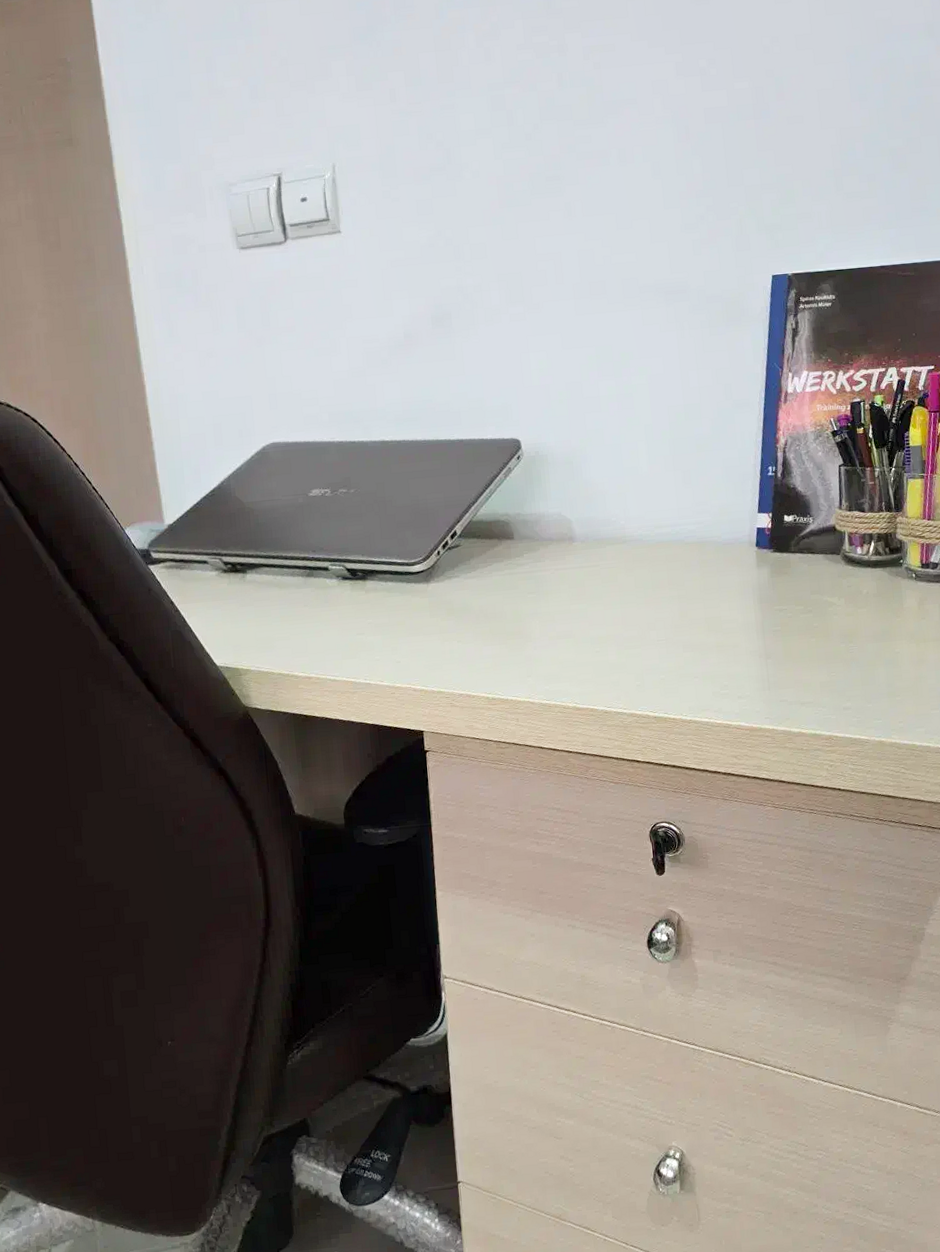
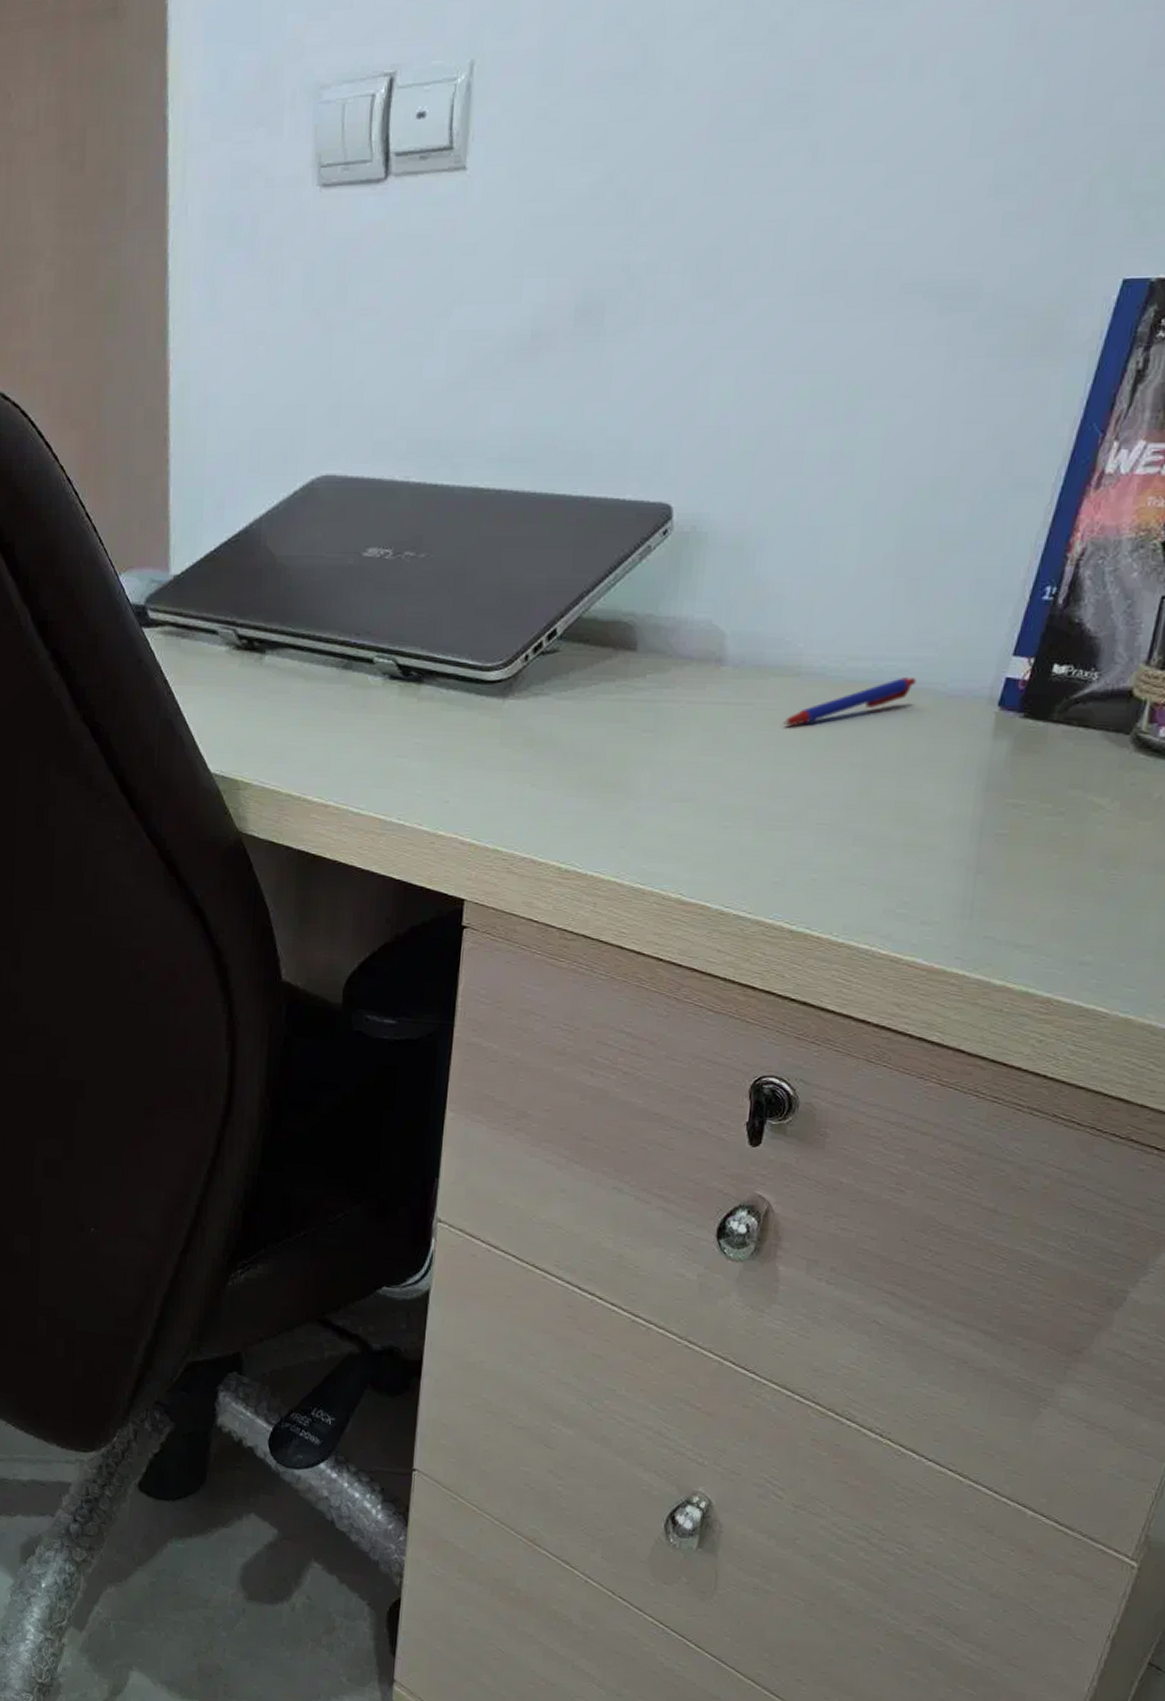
pen: none [621,534,702,577] -> present [783,676,917,726]

